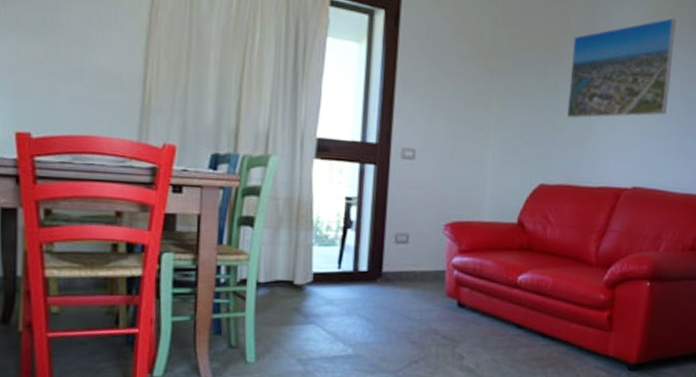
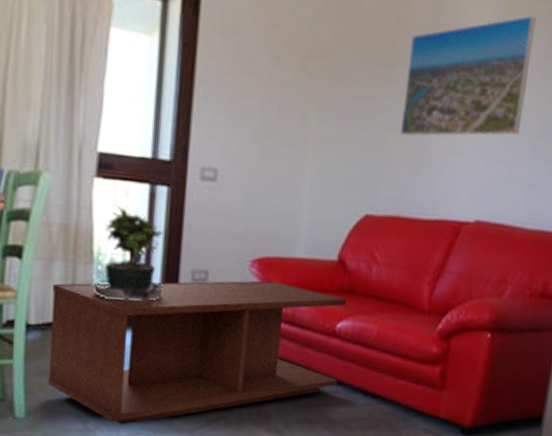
coffee table: none [274,241,526,367] -> present [48,280,347,425]
potted plant: none [312,182,371,262] -> present [92,206,163,302]

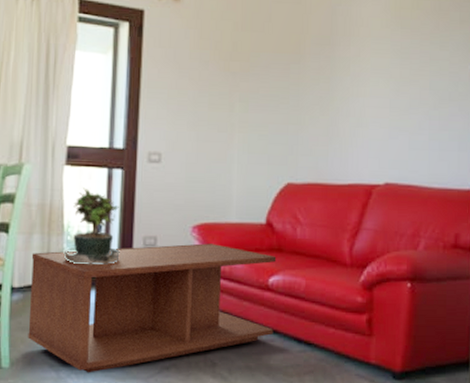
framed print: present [400,15,536,136] -> none [311,11,419,116]

